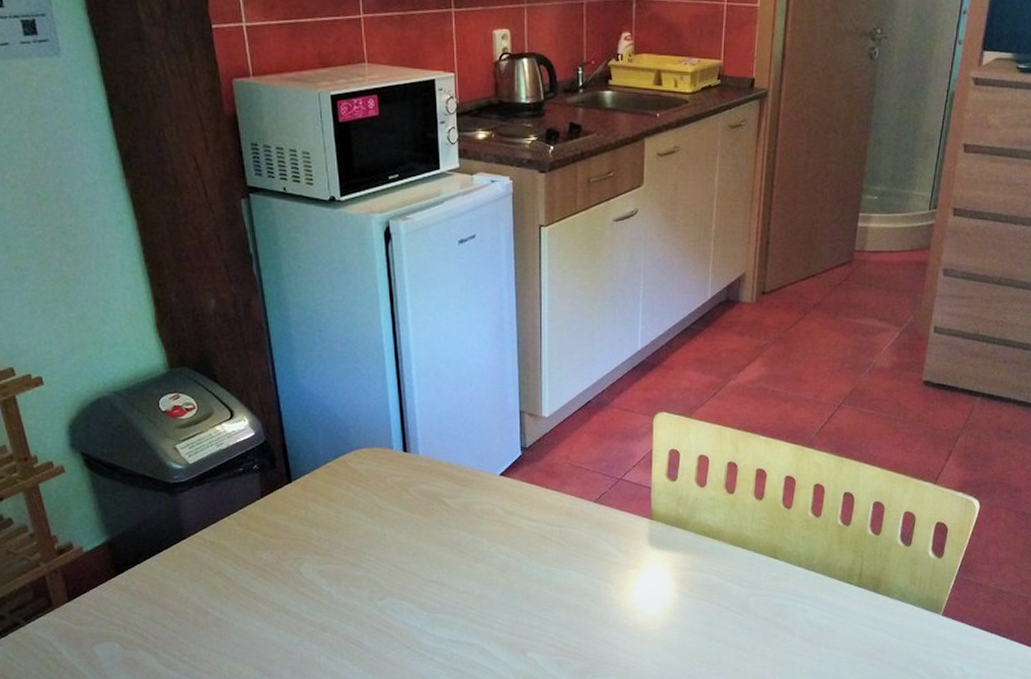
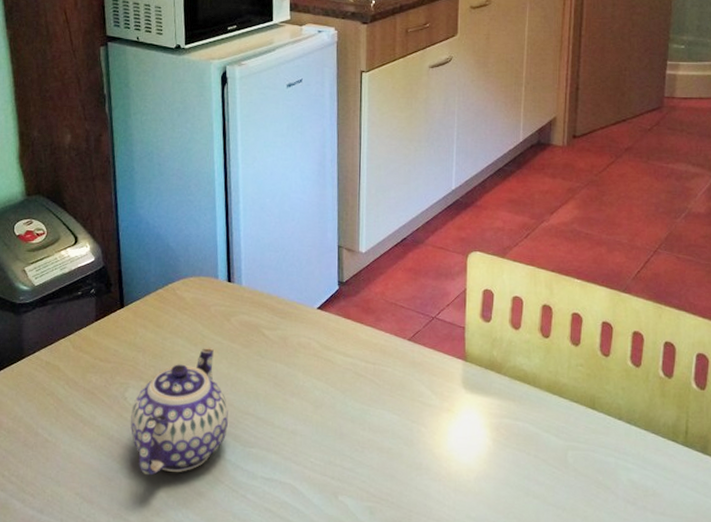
teapot: none [307,518,411,646] -> present [130,347,228,476]

